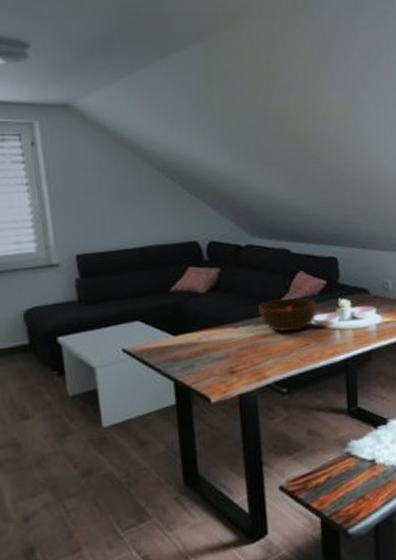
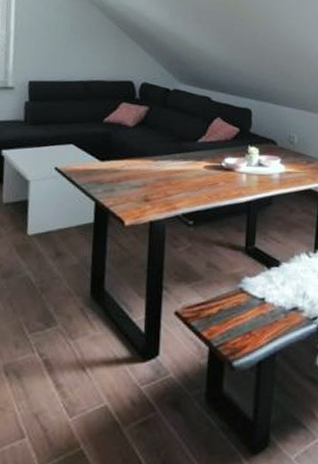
bowl: present [258,297,317,332] -> none [177,140,228,170]

